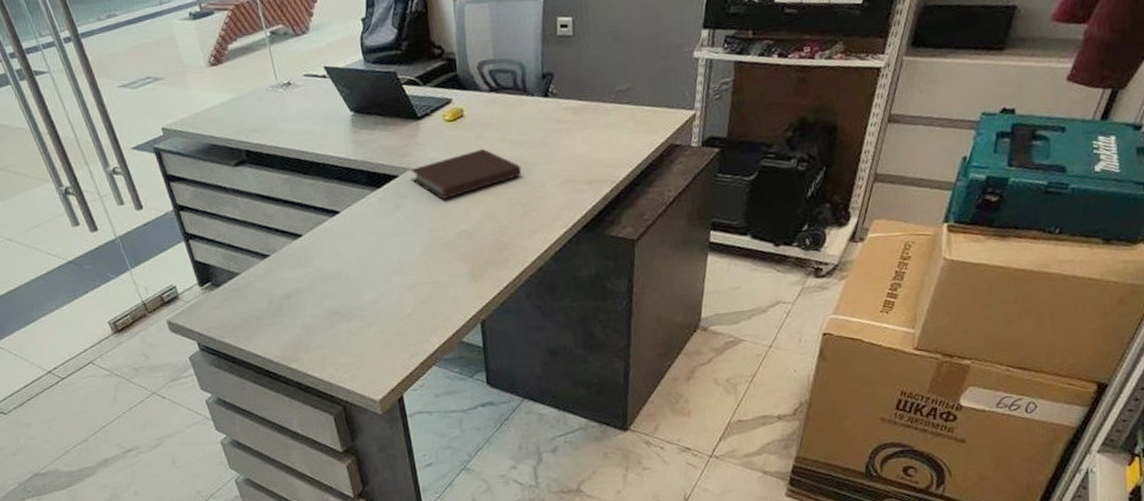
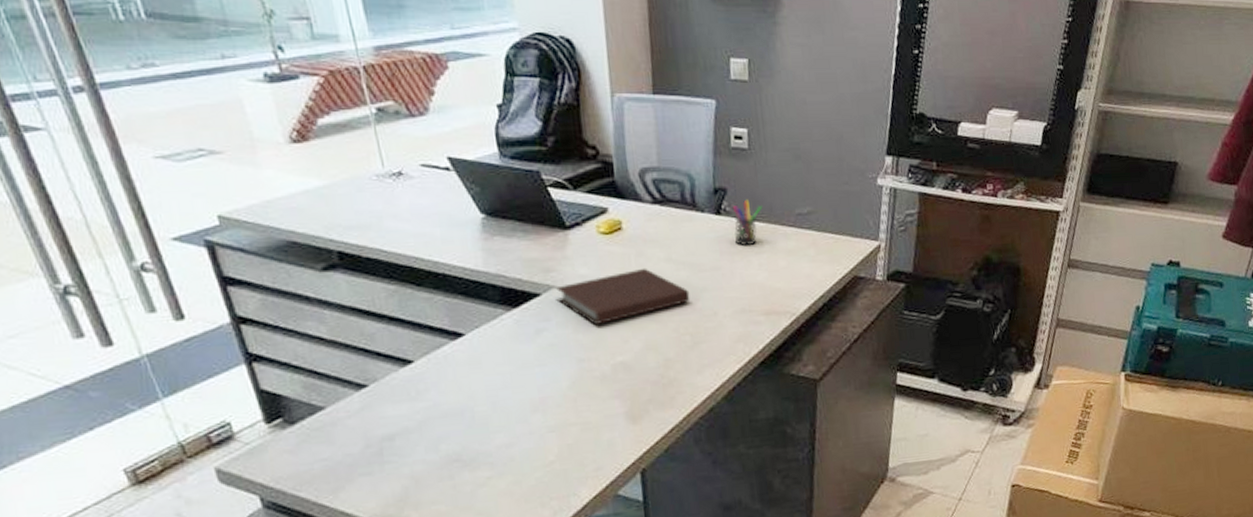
pen holder: none [558,81,586,123] -> present [732,199,763,245]

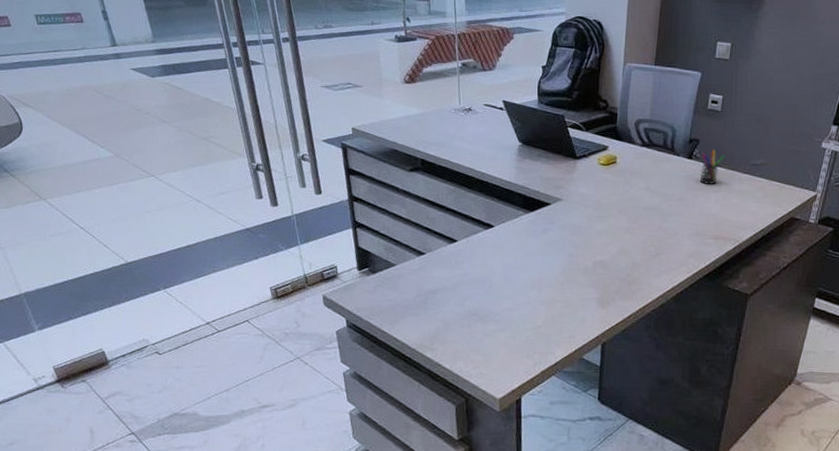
notebook: present [555,267,690,324] -> none [561,193,659,231]

